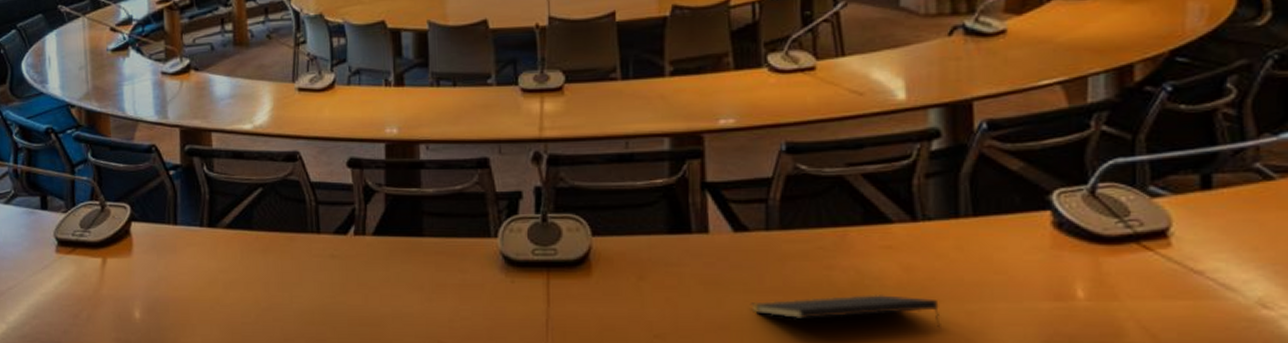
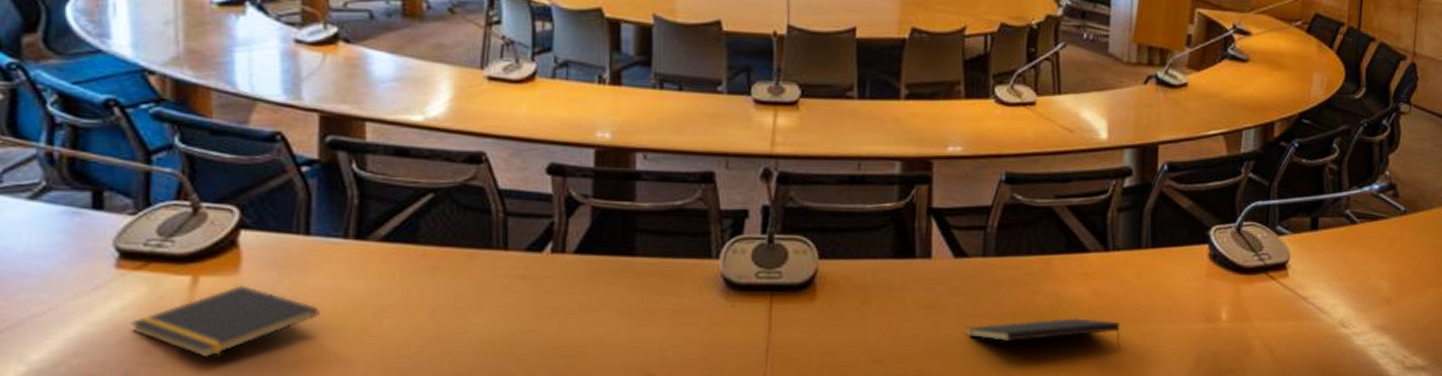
notepad: none [65,265,186,322] -> present [129,285,319,359]

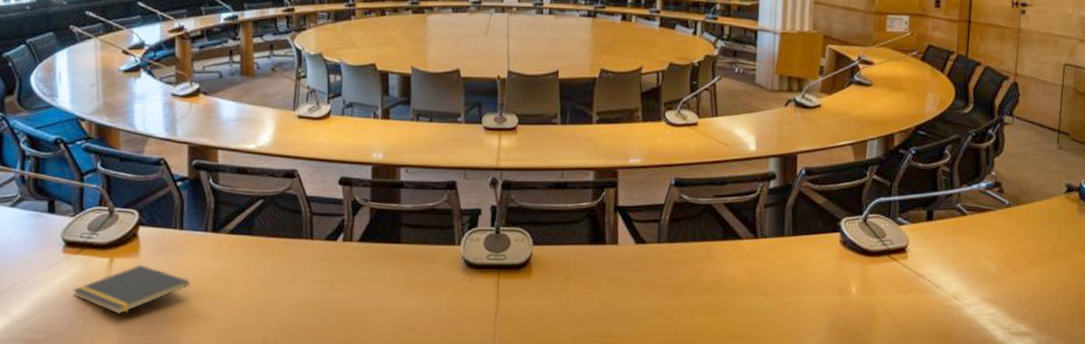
notepad: present [964,317,1121,348] -> none [644,290,768,315]

